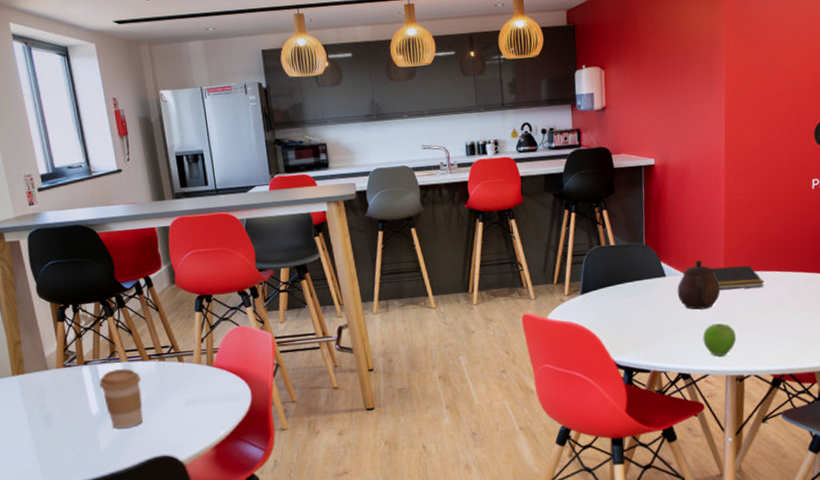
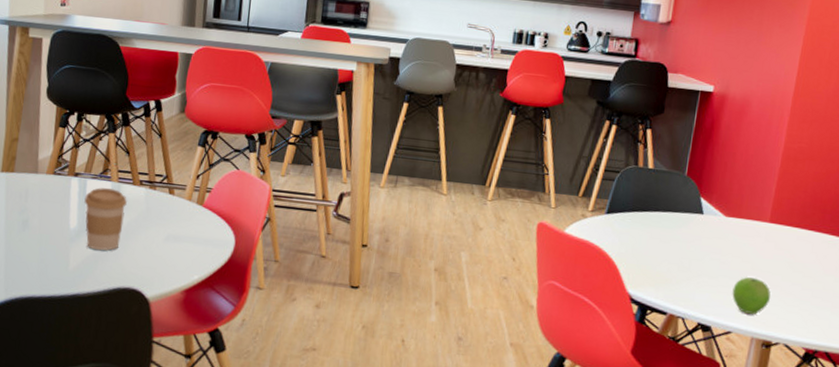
teapot: present [677,259,721,310] -> none [712,203,763,259]
notepad: present [711,265,764,289] -> none [755,215,813,249]

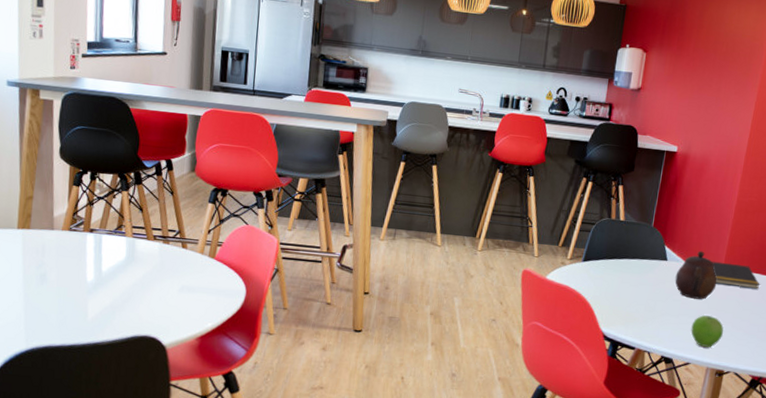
coffee cup: present [84,187,127,251] -> none [100,242,142,302]
teapot: none [712,203,763,259] -> present [675,251,717,300]
notepad: none [755,215,813,249] -> present [712,261,760,289]

